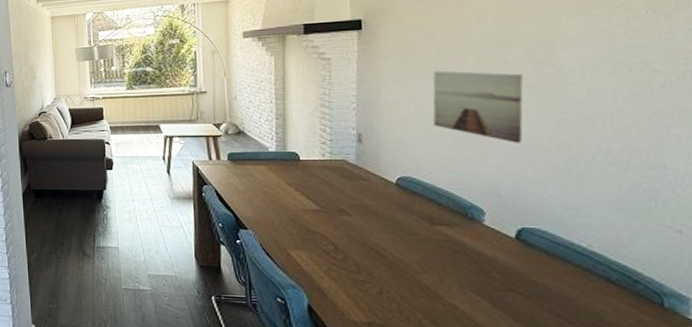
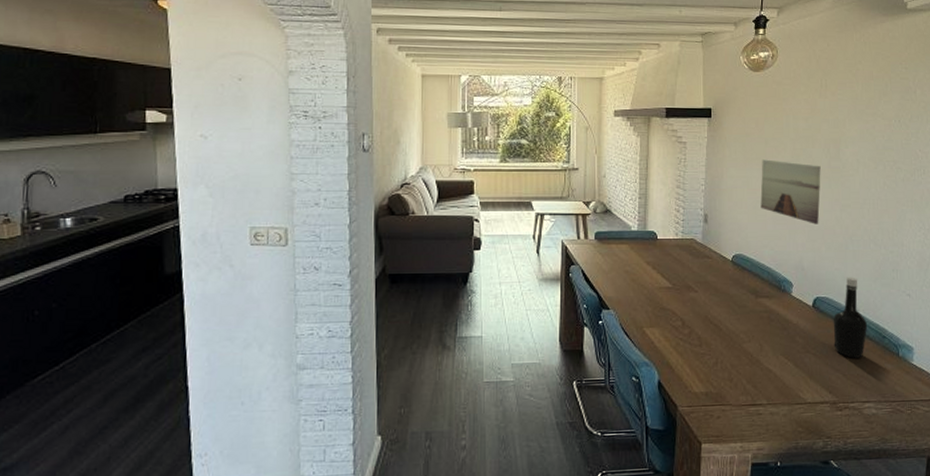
bottle: none [548,205,606,304] -> present [833,276,867,358]

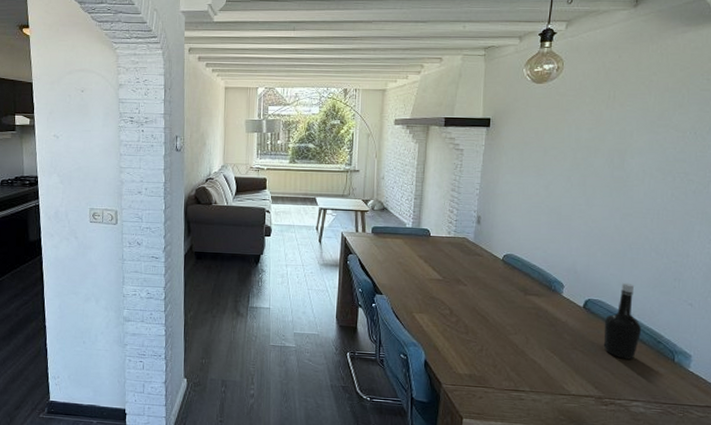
wall art: present [760,159,821,224] -> none [535,167,602,231]

